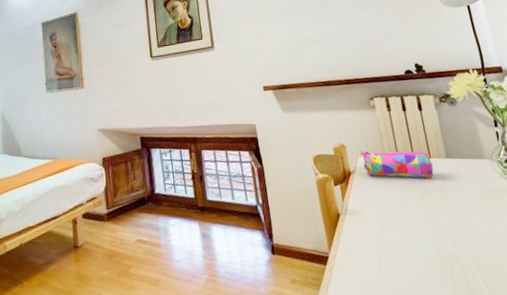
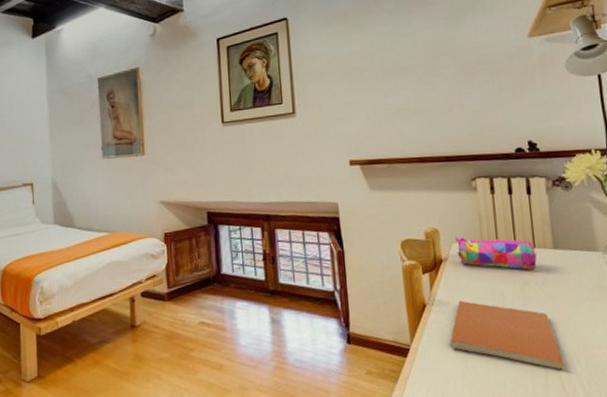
book: none [364,208,469,270] -> present [450,300,564,370]

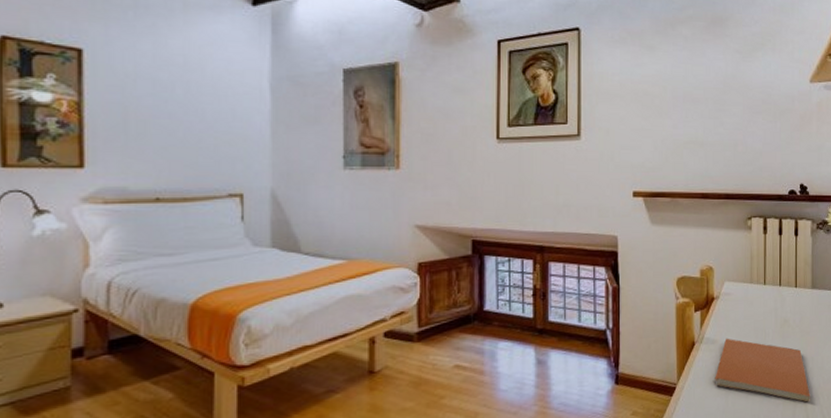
pencil case: present [454,237,537,270] -> none [727,275,797,308]

